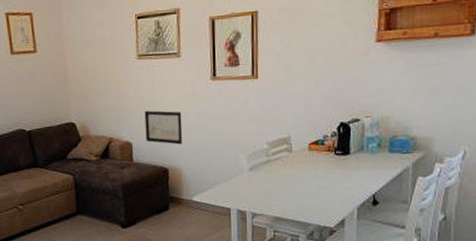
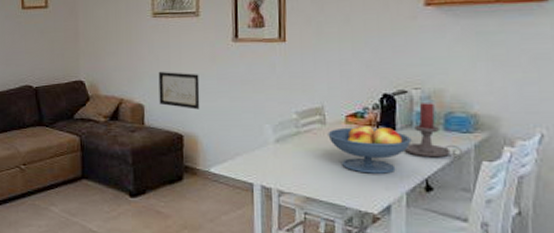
fruit bowl: none [294,151,363,193] -> present [328,124,412,174]
candle holder: none [357,129,404,177] -> present [405,103,464,158]

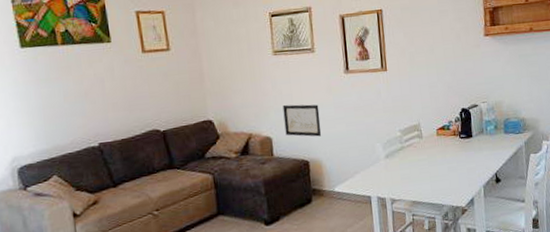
fruit bowl: present [328,124,412,174] -> none [424,135,484,175]
candle holder: present [405,103,464,158] -> none [480,112,518,156]

